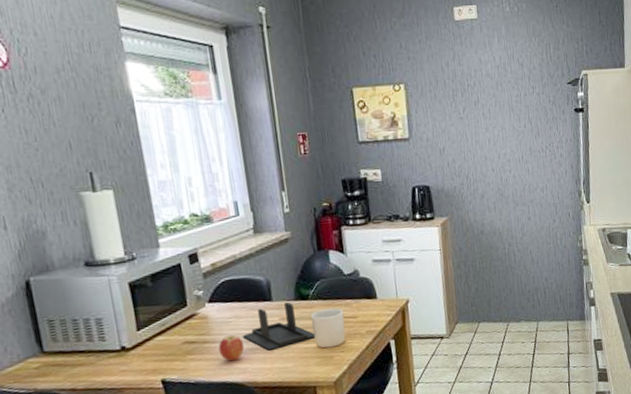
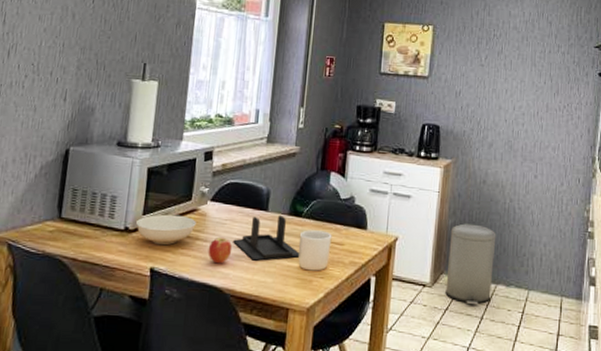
bowl: none [131,323,199,357] -> present [135,214,196,246]
pedal bin: none [458,273,505,346] -> present [445,223,496,304]

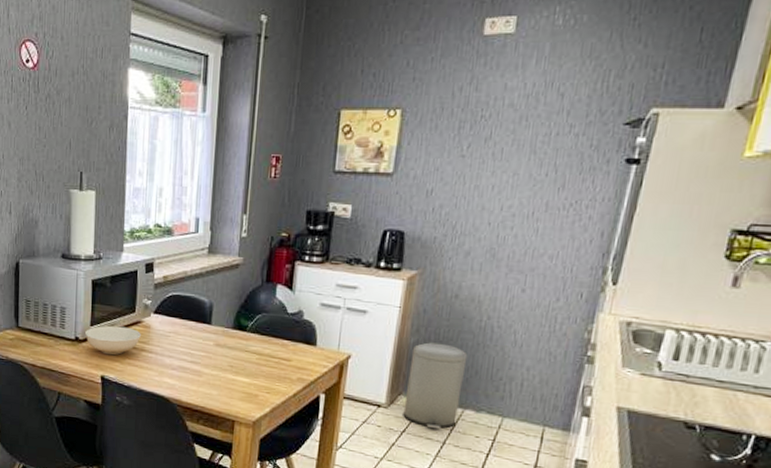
fruit: present [208,237,233,264] -> none [153,348,177,375]
napkin holder: present [233,215,300,261] -> none [177,328,245,374]
mug: present [298,230,332,271] -> none [243,344,279,386]

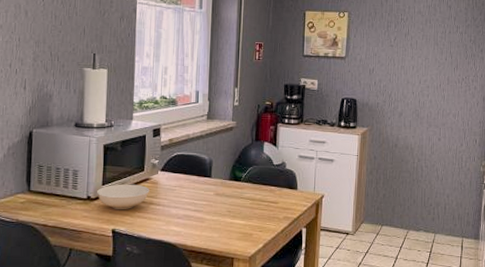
pedal bin: present [403,342,468,429] -> none [365,181,407,247]

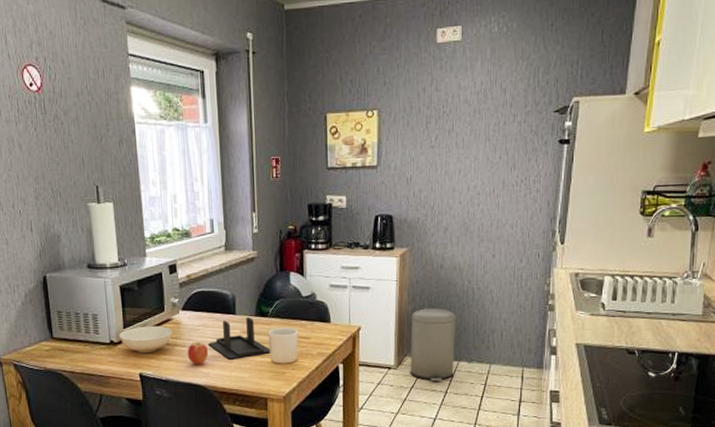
fruit: none [161,201,182,224] -> present [187,341,209,365]
napkin holder: none [183,180,241,220] -> present [208,316,271,360]
mug: none [239,192,268,226] -> present [268,327,299,364]
pedal bin: none [365,181,407,247] -> present [410,308,456,381]

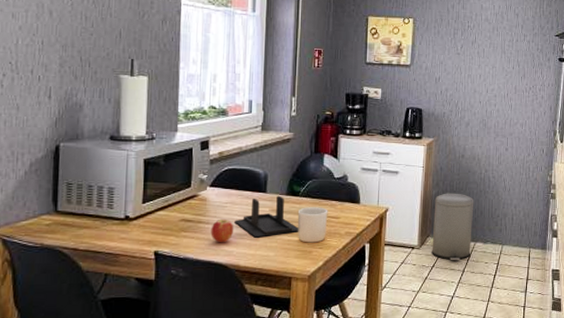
bowl: present [118,325,172,354] -> none [135,201,197,230]

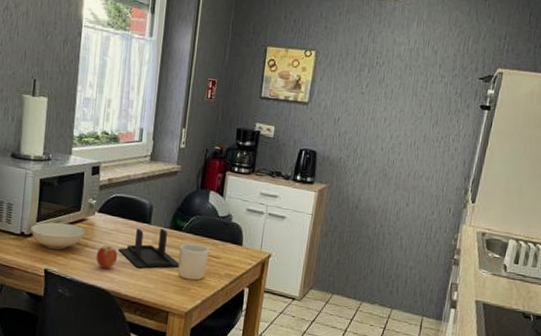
bowl: none [135,201,197,230] -> present [30,222,85,250]
pedal bin: present [432,193,474,260] -> none [313,245,365,319]

